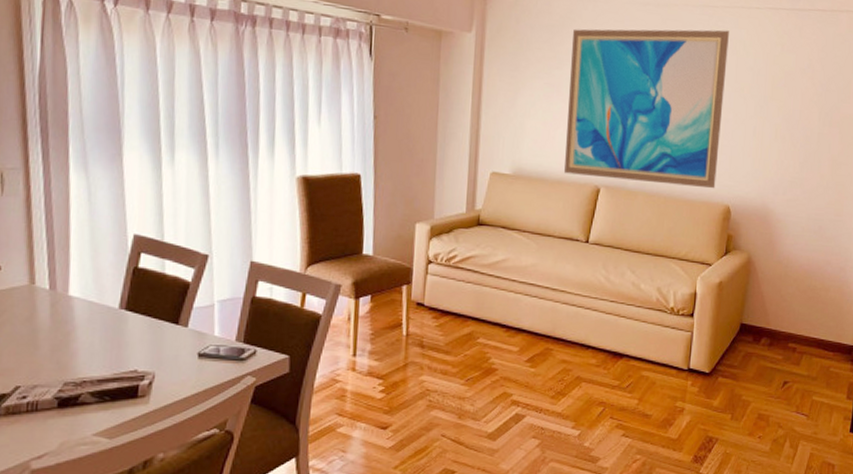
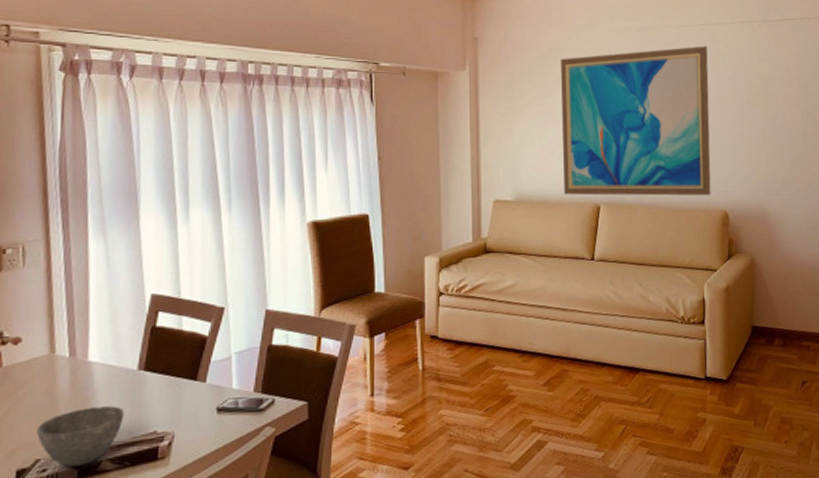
bowl: none [15,341,105,396] -> present [35,406,125,467]

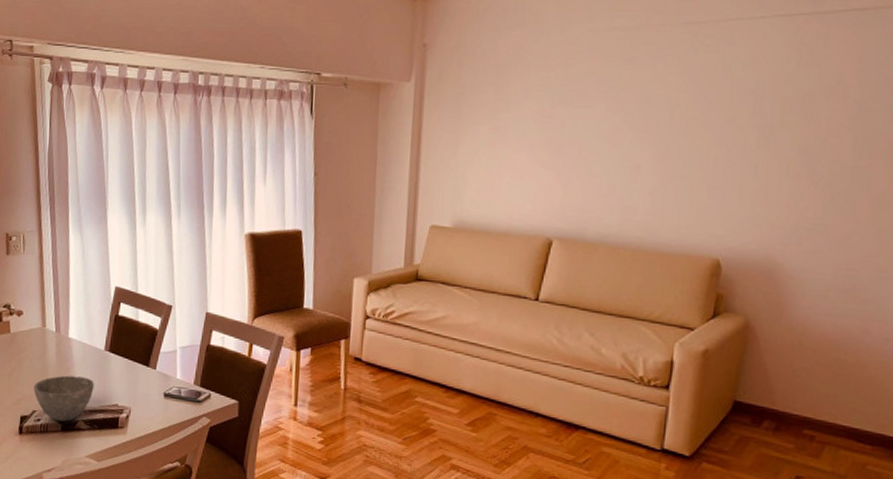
wall art: present [561,46,711,196] -> none [511,49,721,240]

